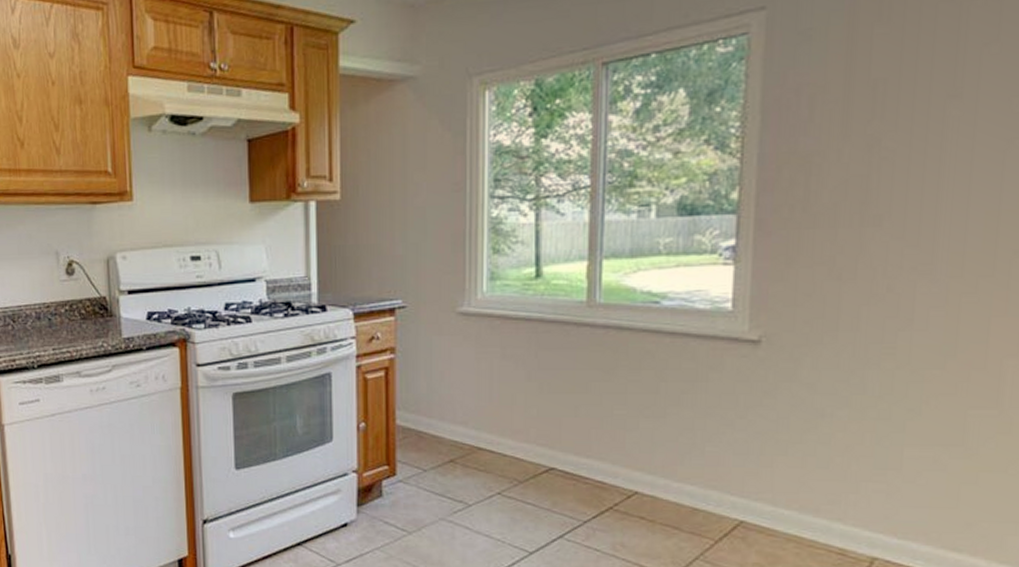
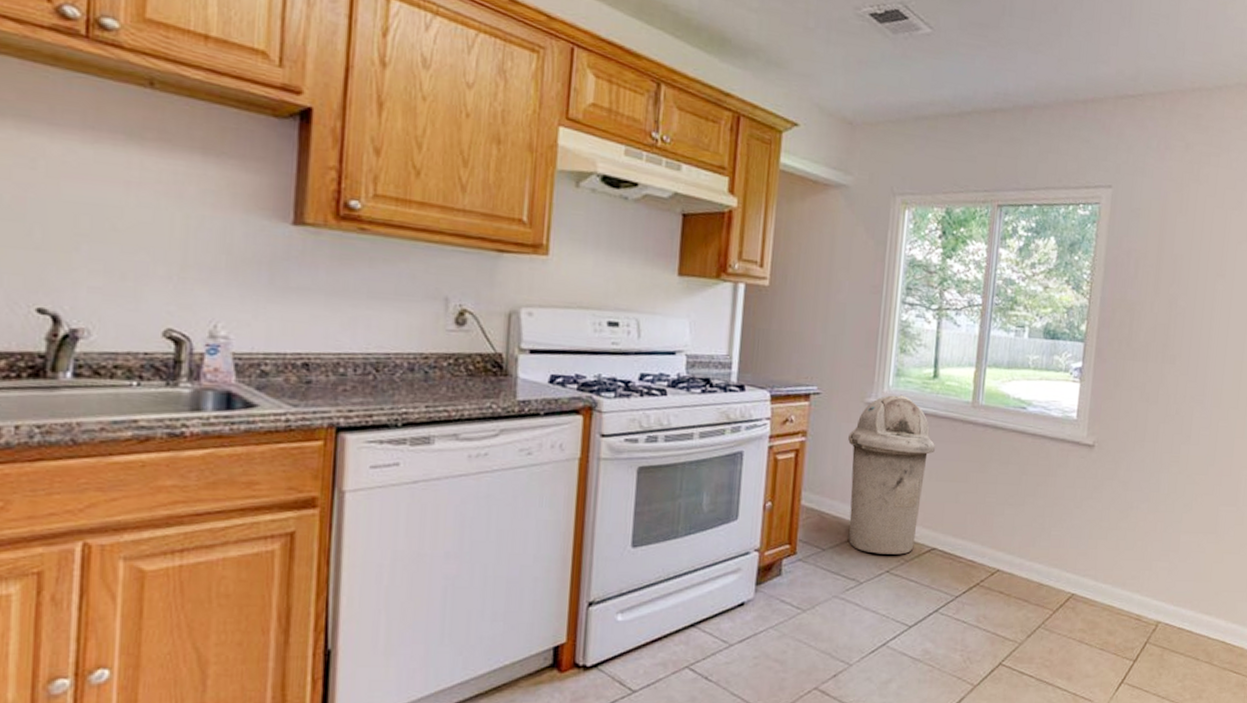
trash can: none [441,300,544,475] -> present [848,394,935,555]

